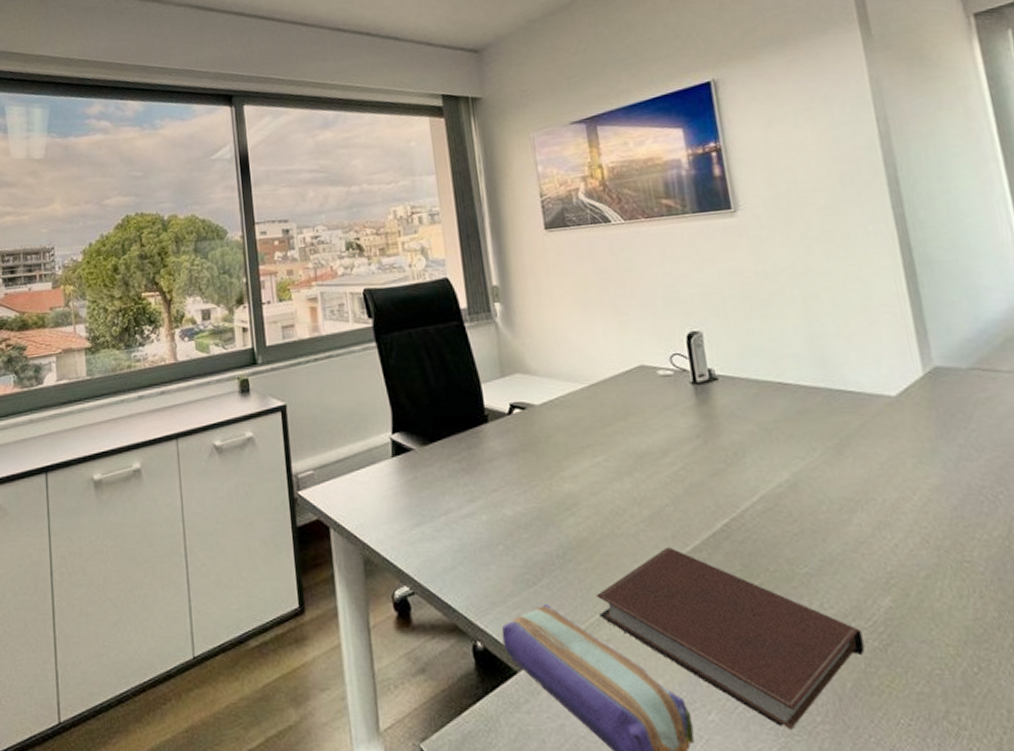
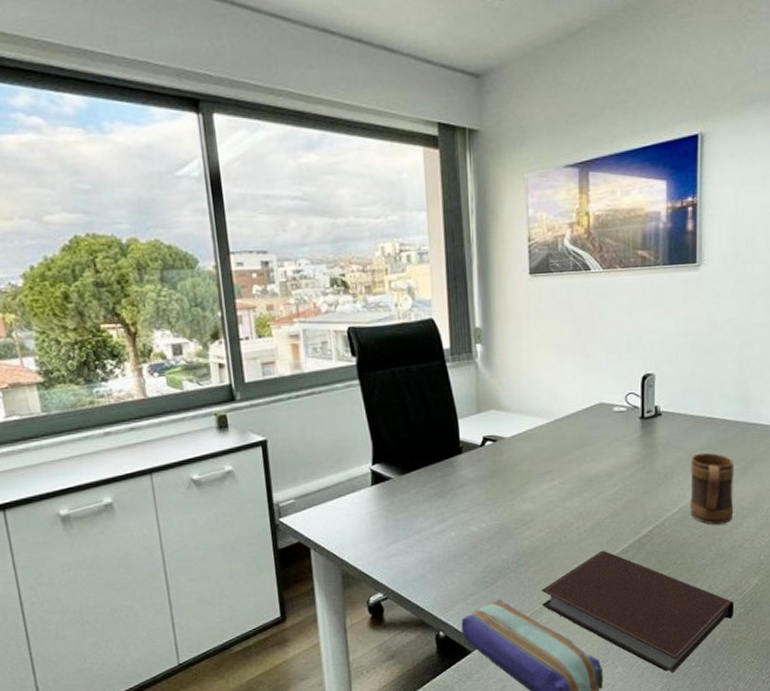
mug: none [764,425,836,520] -> present [690,452,735,525]

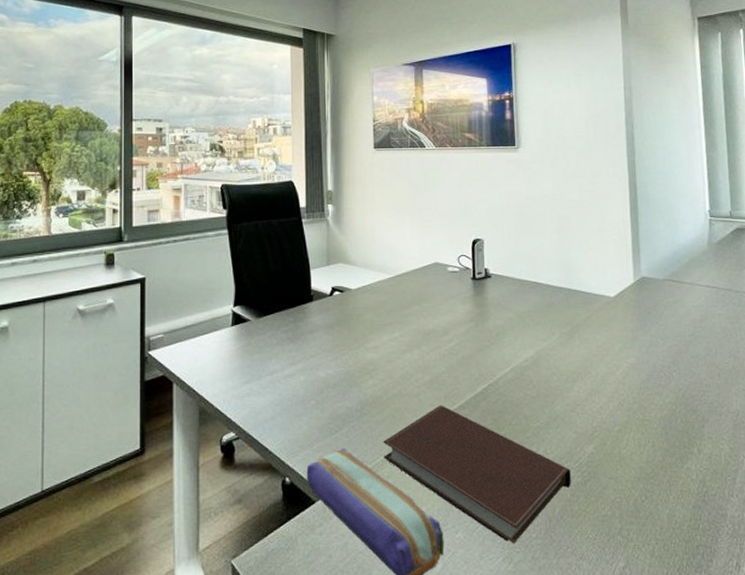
mug: present [690,452,735,525] -> none [520,315,564,387]

